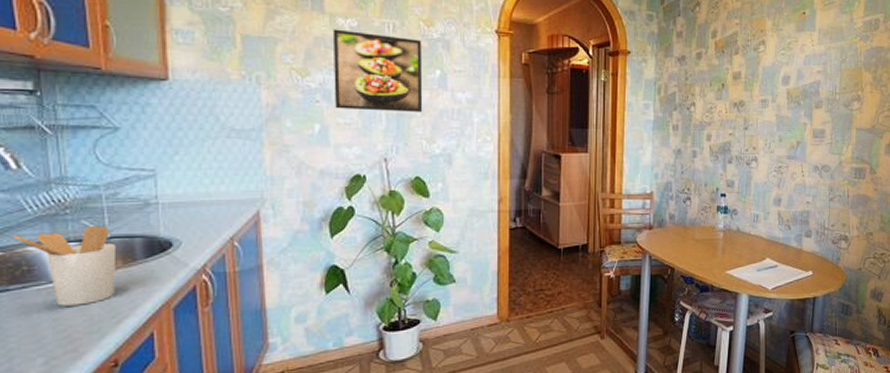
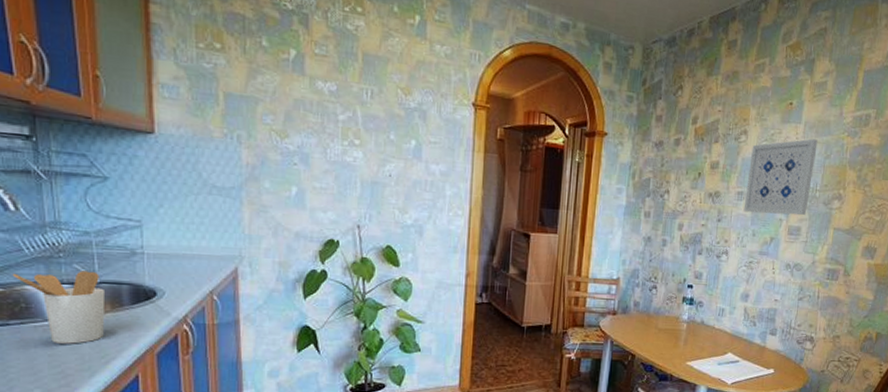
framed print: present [332,29,423,112] -> none [311,92,399,182]
wall art: none [768,45,833,119] -> present [743,139,818,216]

